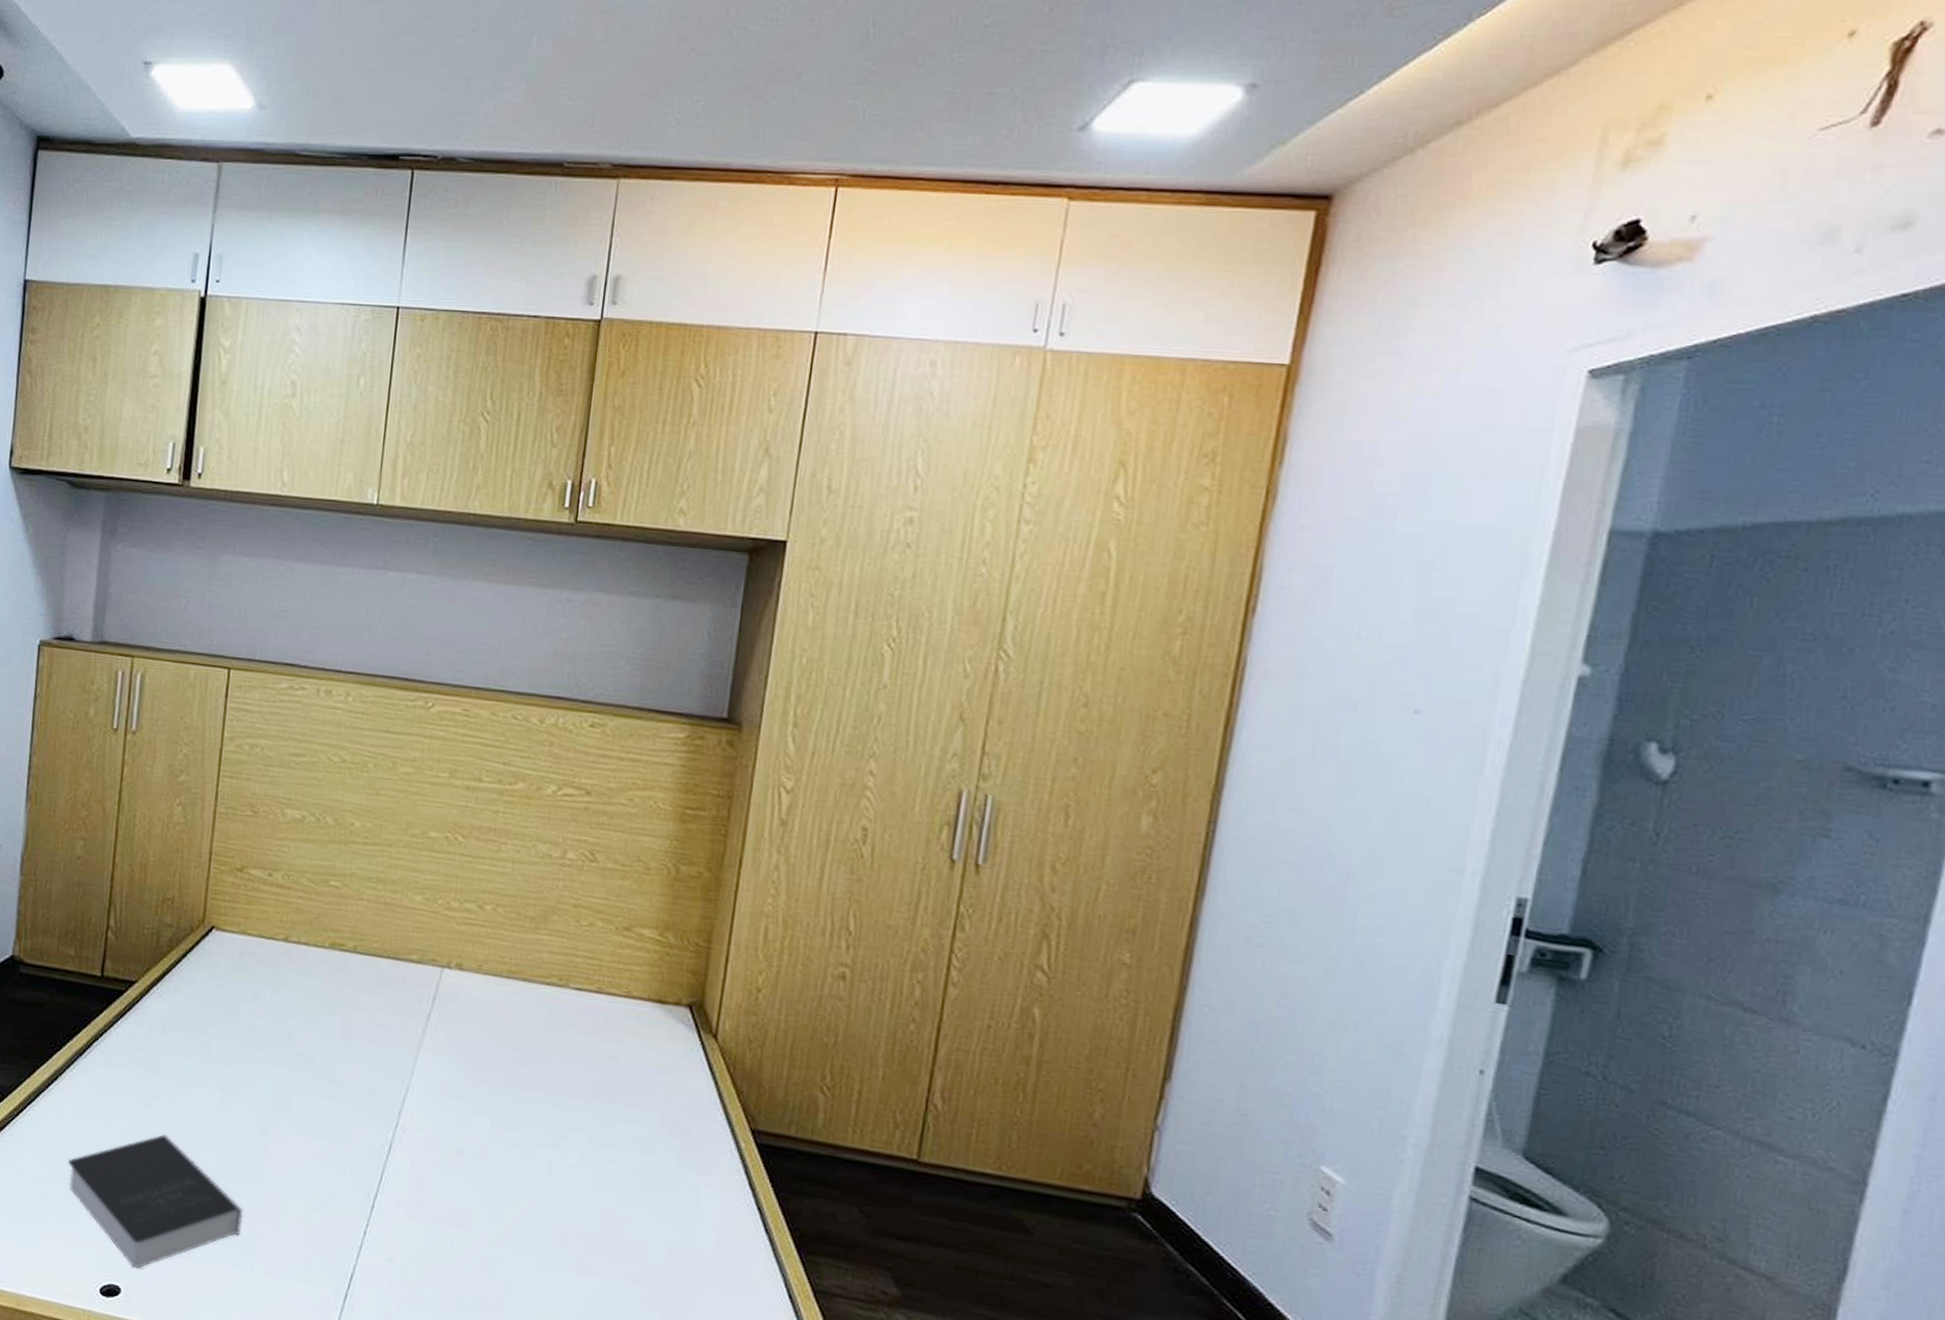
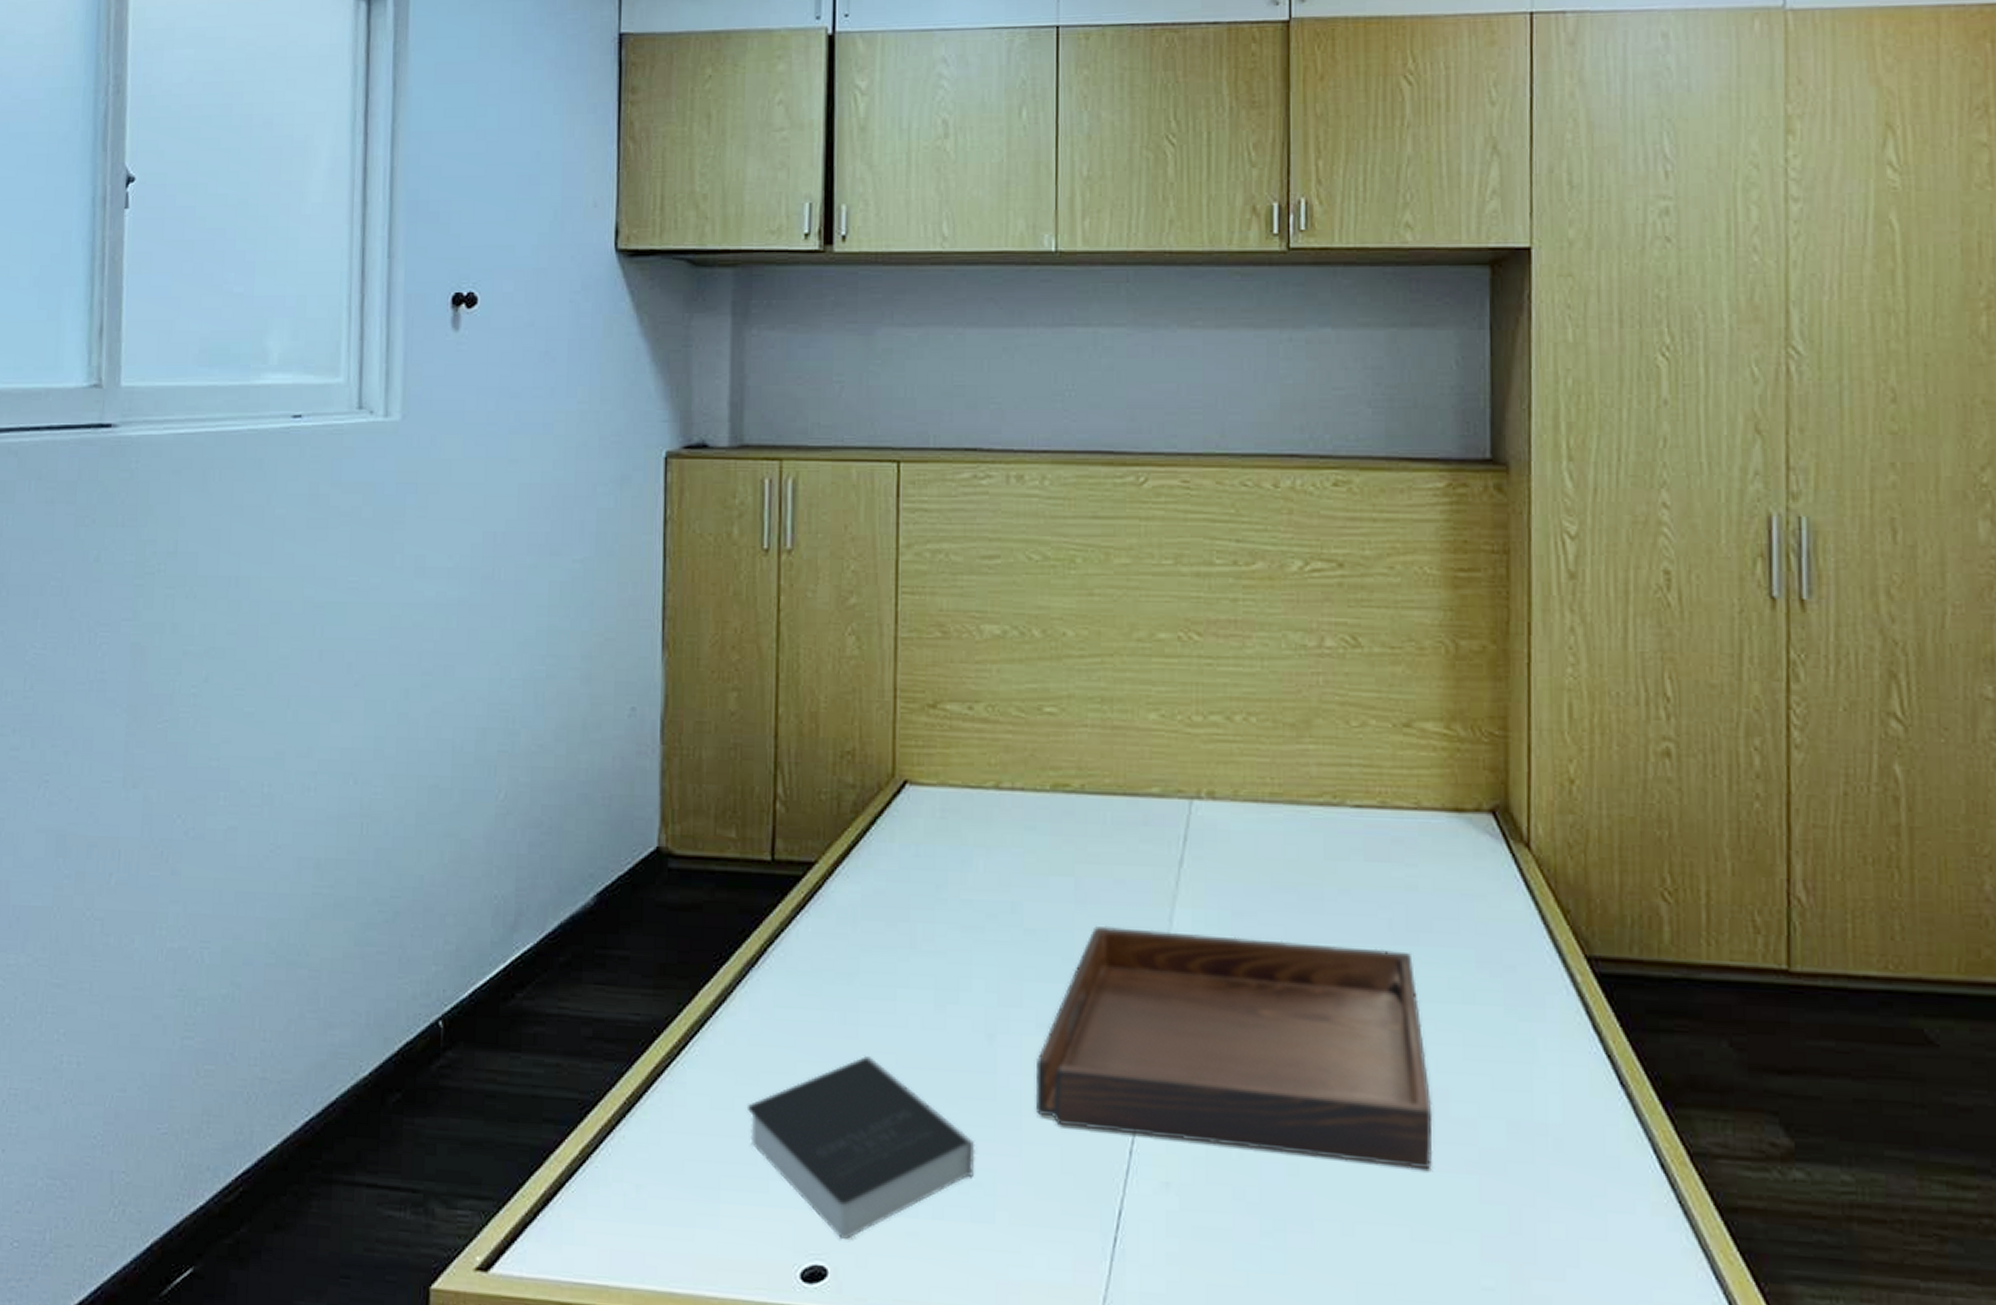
serving tray: none [293,1058,610,1275] -> present [1035,925,1433,1169]

